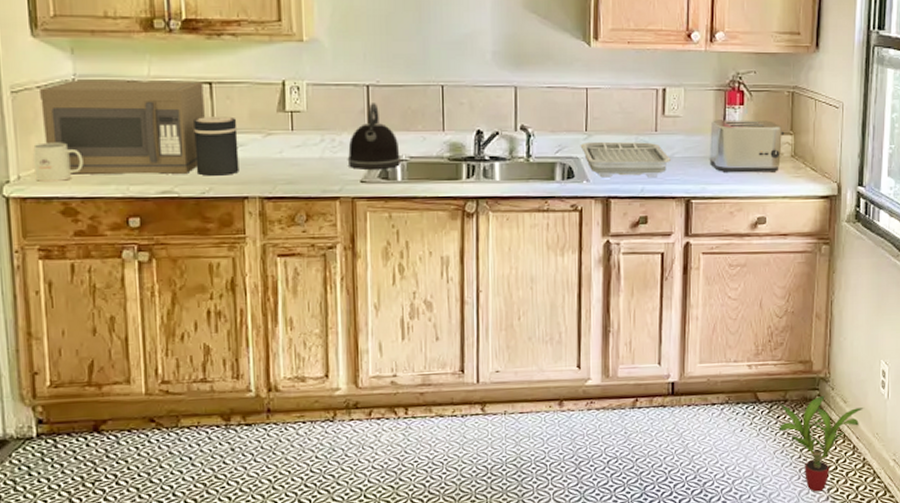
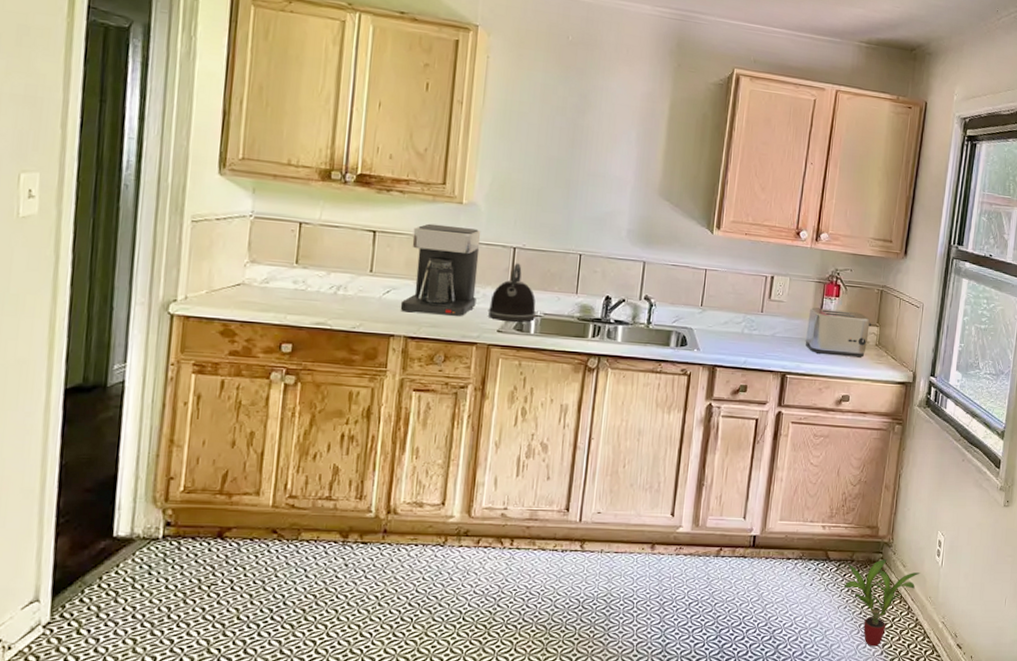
mug: present [32,142,84,183] -> none [200,268,249,306]
microwave: present [40,80,205,175] -> none [215,216,368,309]
cylinder: present [194,116,239,176] -> none [350,260,394,314]
coffee maker: none [250,67,333,171] -> present [400,223,481,317]
dish rack: present [580,141,671,178] -> none [695,315,772,353]

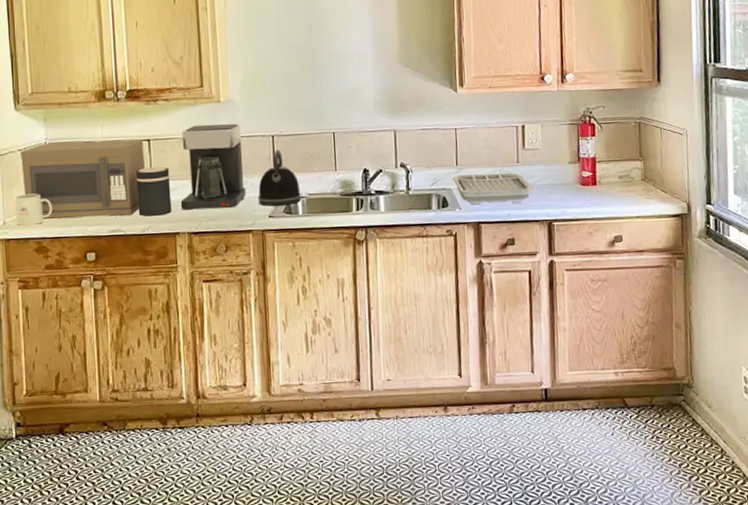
mug: none [200,268,249,306] -> present [14,193,53,227]
microwave: none [215,216,368,309] -> present [21,139,145,219]
cylinder: none [350,260,394,314] -> present [136,167,172,217]
dish rack: none [695,315,772,353] -> present [452,172,532,206]
toaster: present [805,307,872,359] -> none [566,148,634,198]
potted plant: present [843,558,920,647] -> none [647,400,729,494]

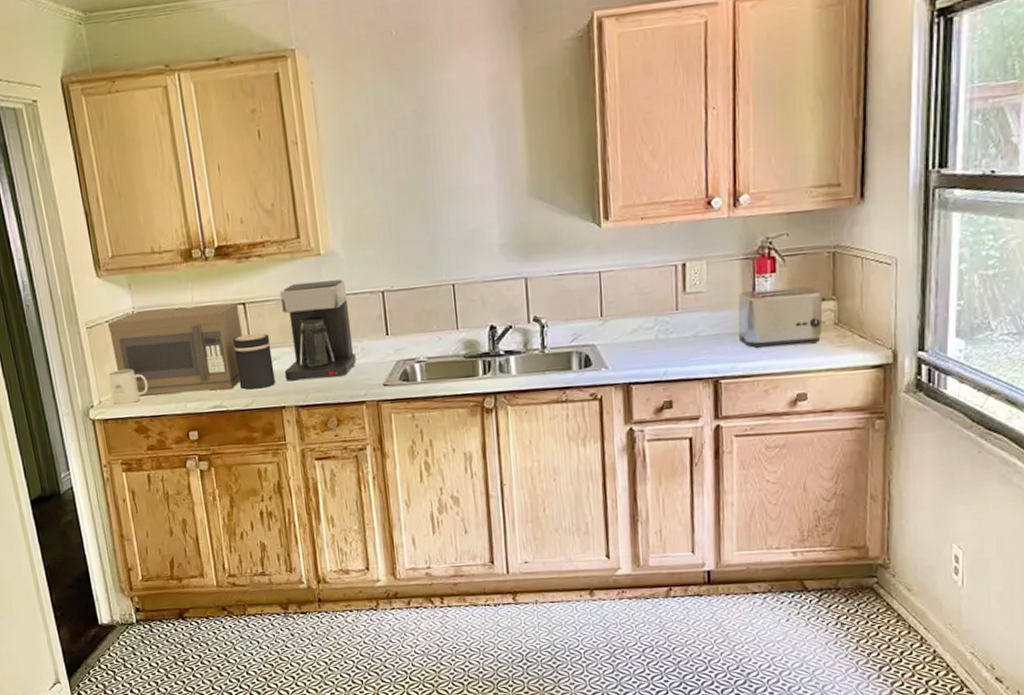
kettle: present [257,150,302,206] -> none [369,308,420,374]
dish rack: present [452,172,532,206] -> none [596,322,695,364]
toaster: none [566,148,634,198] -> present [737,286,826,349]

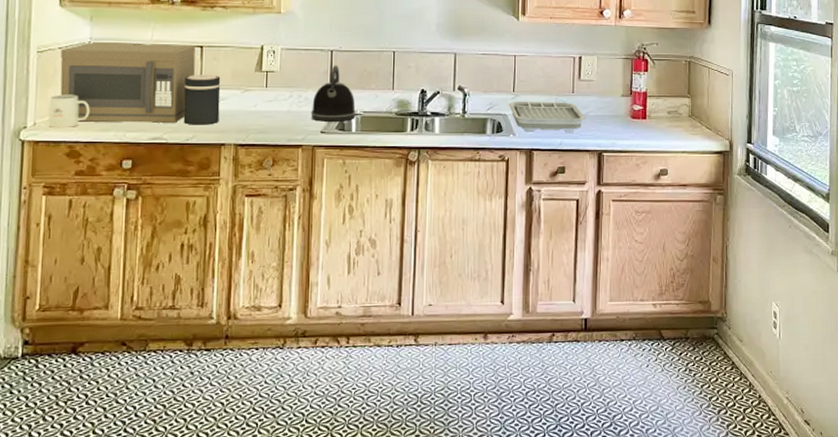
coffee maker: present [279,279,357,381] -> none [229,34,300,122]
kettle: none [369,308,420,374] -> present [310,65,357,122]
dish rack: none [596,322,695,364] -> present [508,101,585,133]
toaster: present [737,286,826,349] -> none [618,84,683,131]

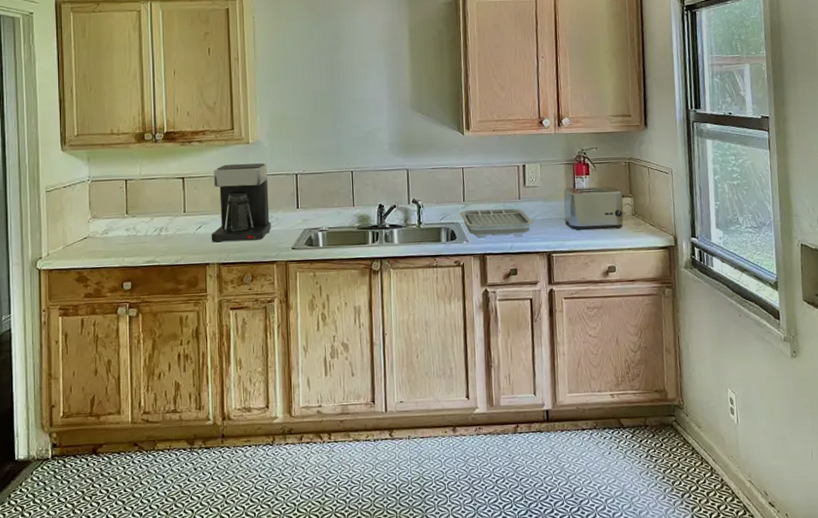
mug: present [47,94,90,129] -> none [58,227,93,258]
microwave: present [60,42,196,123] -> none [65,177,179,251]
cylinder: present [183,75,221,125] -> none [171,202,203,248]
coffee maker: none [229,34,300,122] -> present [211,163,271,243]
kettle: present [310,65,357,122] -> none [282,187,323,239]
toaster: none [618,84,683,131] -> present [563,186,625,231]

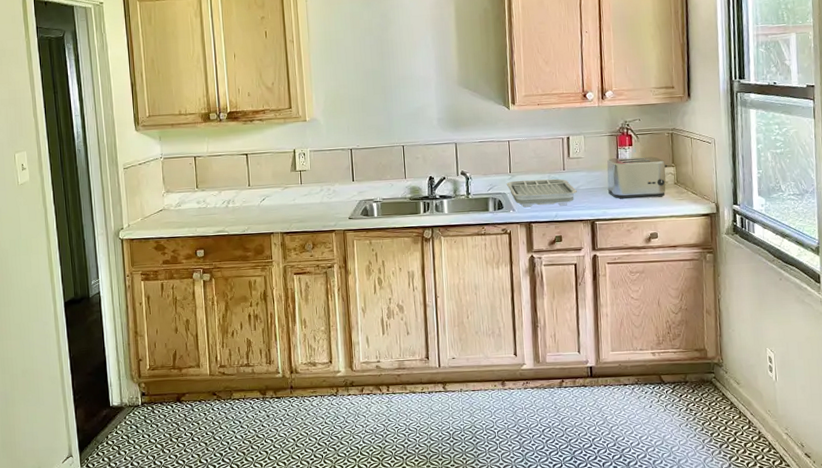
coffee maker: present [211,163,271,243] -> none [274,139,329,214]

